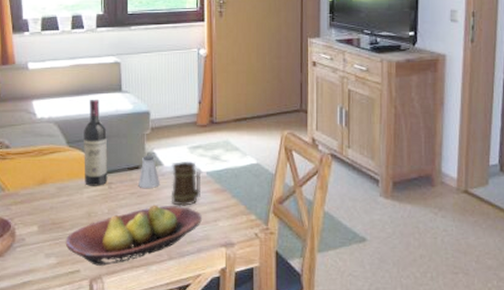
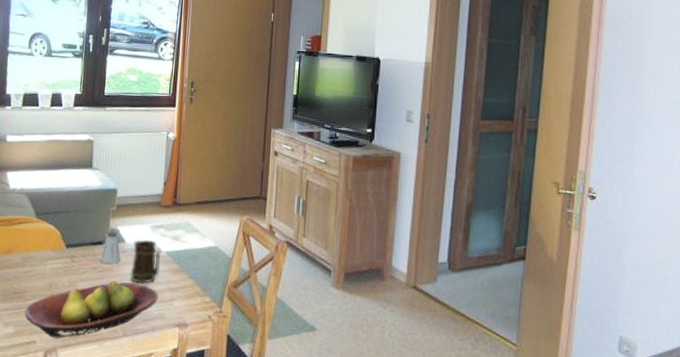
wine bottle: present [84,99,108,186] -> none [49,173,75,259]

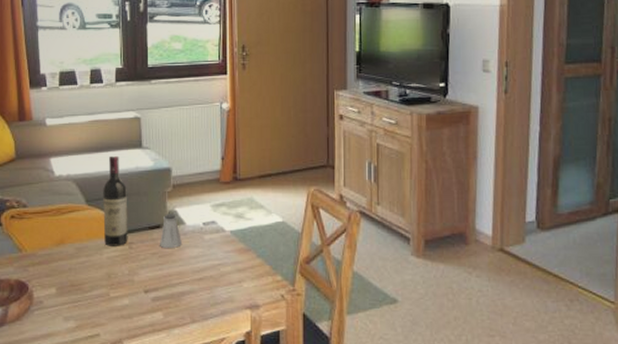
fruit bowl: present [24,280,158,339] -> none [84,265,226,329]
wine bottle: none [49,173,75,259] -> present [103,155,128,246]
mug: present [130,240,160,284] -> none [193,220,224,267]

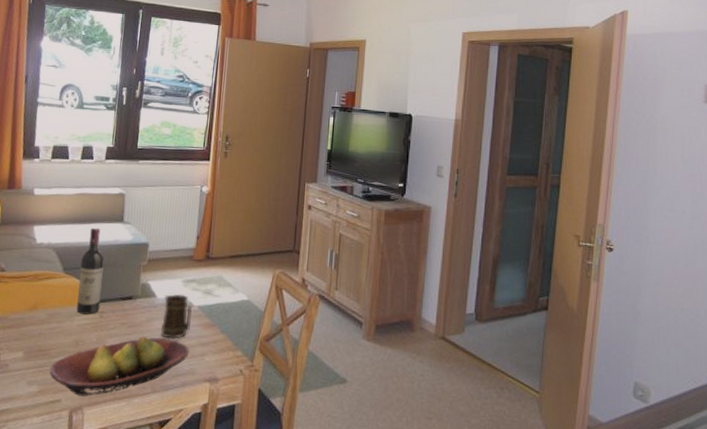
fruit bowl: none [84,265,226,329] -> present [49,336,189,396]
saltshaker: present [160,214,182,248] -> none [130,286,151,319]
mug: none [193,220,224,267] -> present [160,294,192,339]

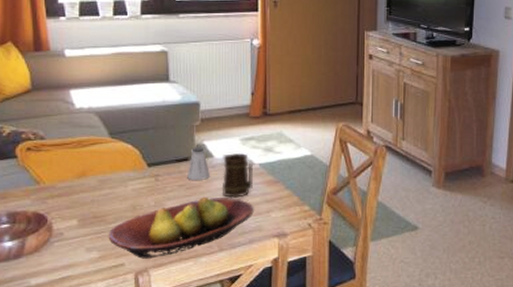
wine bottle: present [76,227,105,315] -> none [128,88,154,179]
saltshaker: none [130,286,151,319] -> present [187,147,210,180]

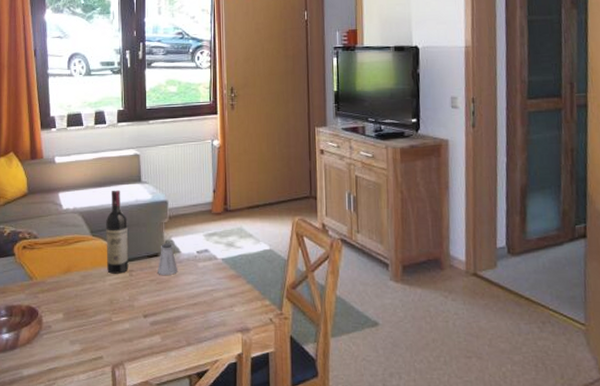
fruit bowl: present [108,196,254,259] -> none [89,291,218,352]
wine bottle: none [128,88,154,179] -> present [106,189,129,274]
mug: present [221,153,253,198] -> none [188,249,217,292]

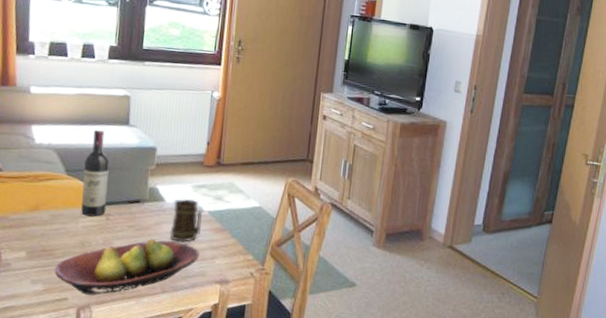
fruit bowl: none [89,291,218,352] -> present [54,238,199,295]
saltshaker: present [158,243,177,275] -> none [137,190,160,223]
mug: none [188,249,217,292] -> present [169,199,202,242]

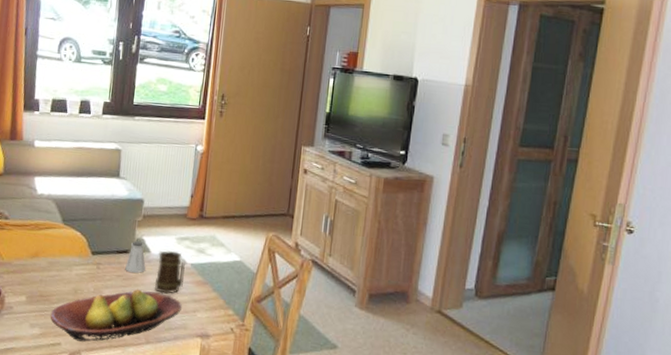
wine bottle: present [81,129,110,217] -> none [75,181,101,265]
saltshaker: none [137,190,160,223] -> present [125,241,146,273]

